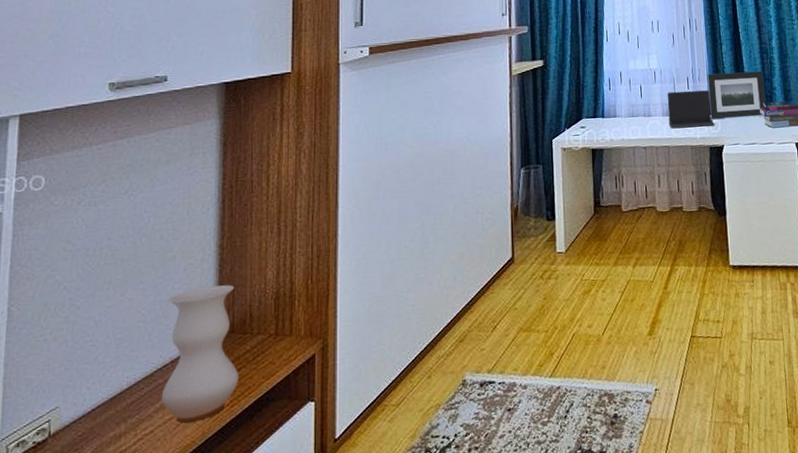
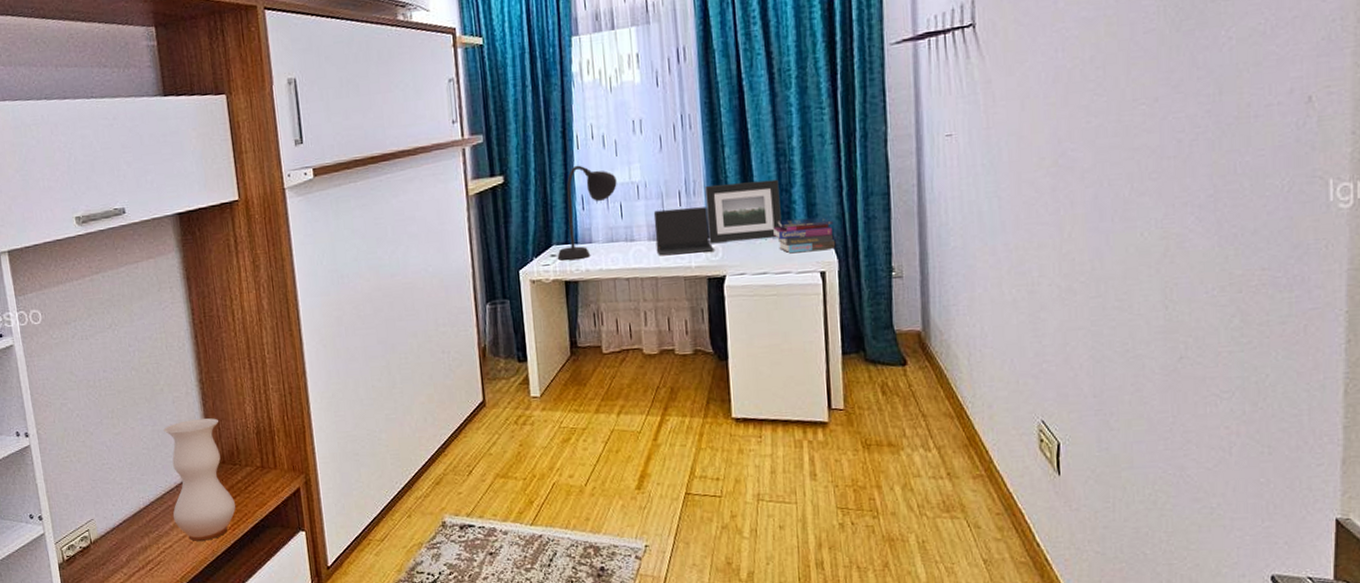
desk lamp: none [586,54,638,132] -> present [557,165,617,261]

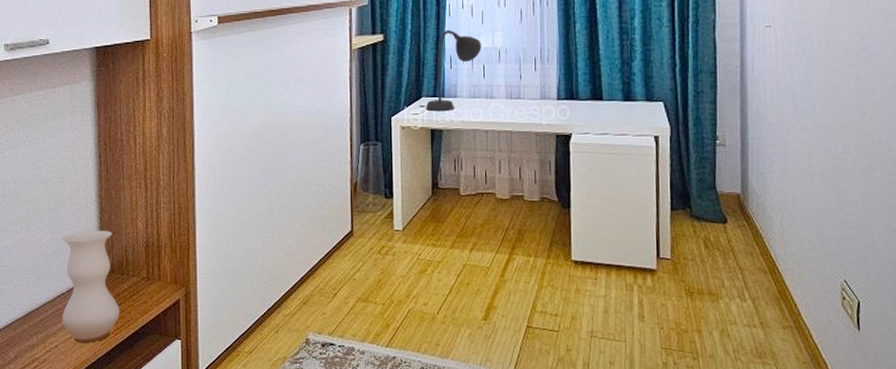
laptop: present [653,207,714,255] -> none [511,72,563,113]
picture frame: present [705,179,782,244] -> none [558,53,622,106]
books: present [773,217,836,254] -> none [615,88,669,119]

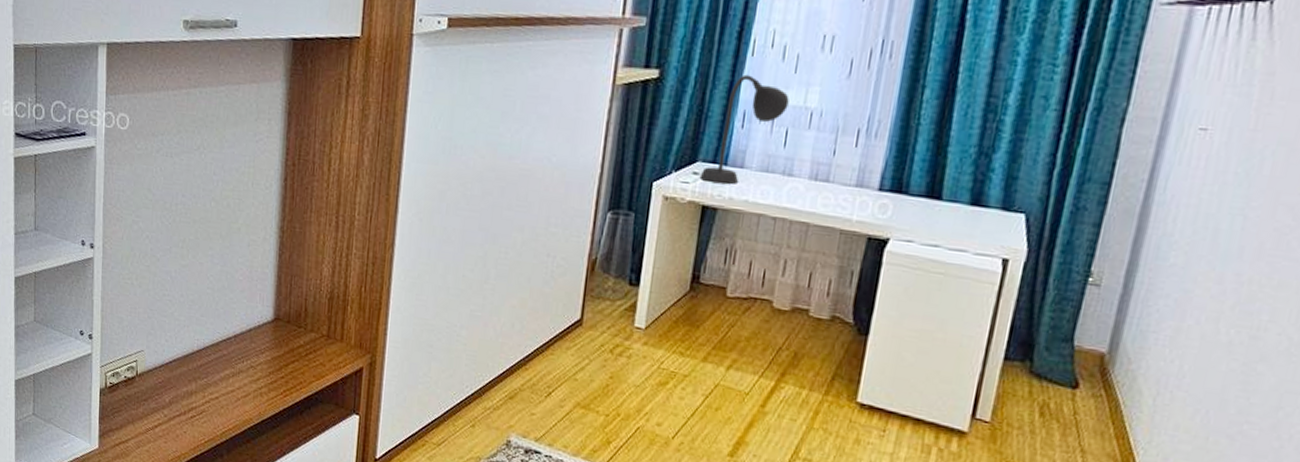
vase: present [61,231,120,343] -> none [225,267,293,401]

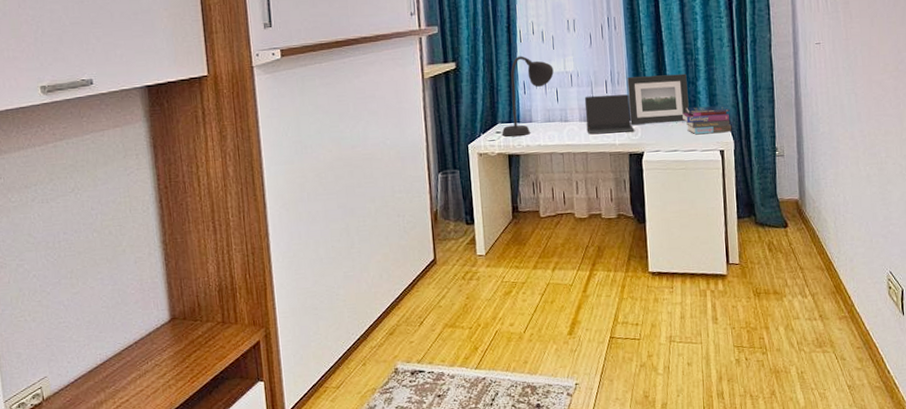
laptop: none [815,146,887,208] -> present [584,94,635,134]
picture frame: none [880,129,981,208] -> present [627,73,689,126]
books: none [958,188,1034,236] -> present [682,105,732,135]

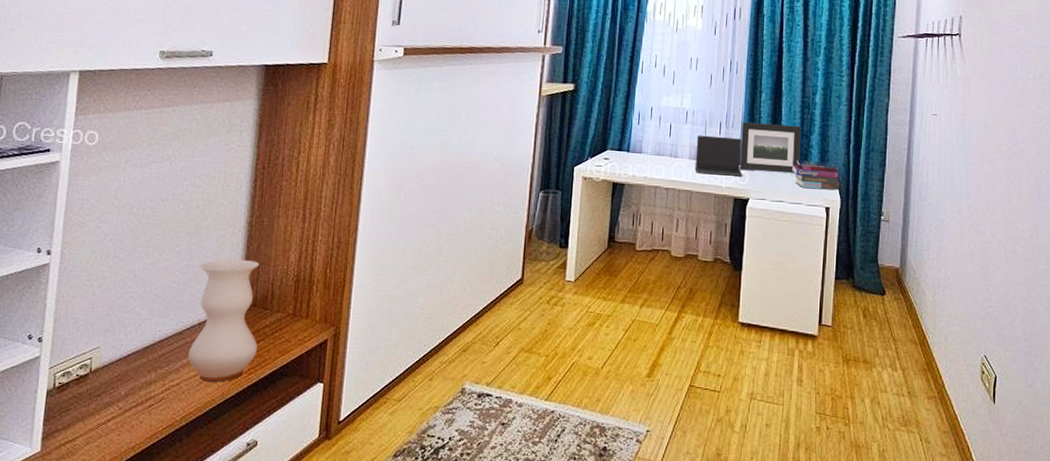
vase: none [124,277,196,395] -> present [187,259,260,382]
desk lamp: present [501,56,554,137] -> none [609,86,670,166]

